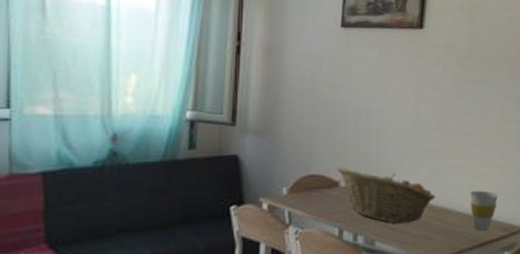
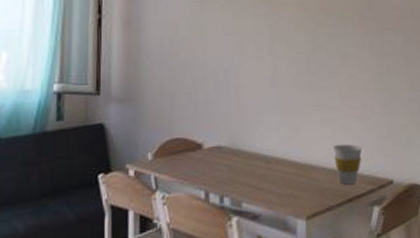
fruit basket: present [336,166,436,224] -> none [198,127,299,183]

